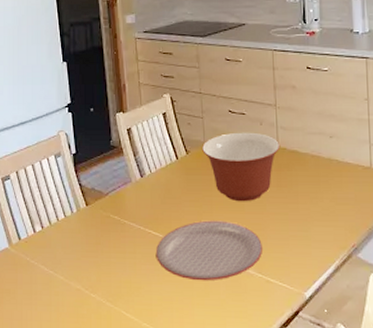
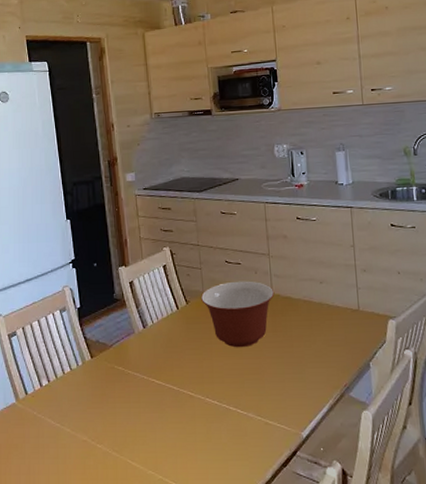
plate: present [155,220,264,281] -> none [159,367,262,426]

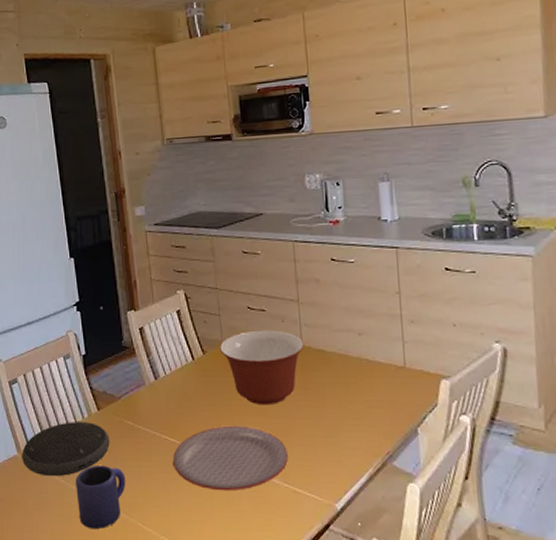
speaker: none [20,368,102,422] -> present [22,421,110,477]
mug: none [69,408,117,468] -> present [75,465,126,530]
plate: none [159,367,262,426] -> present [172,425,289,491]

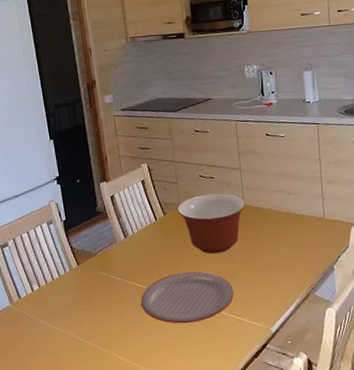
speaker: present [22,421,110,477] -> none [14,275,89,322]
mug: present [75,465,126,530] -> none [60,309,103,362]

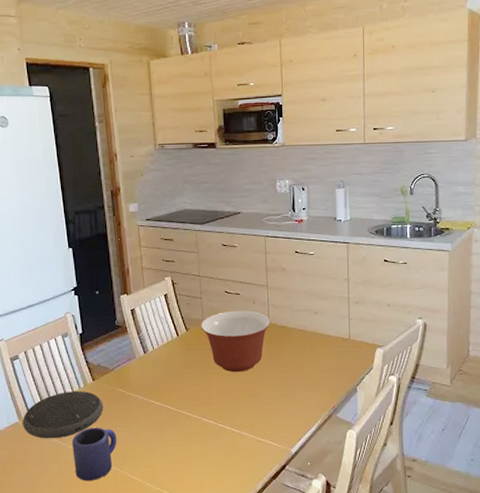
speaker: none [14,275,89,322] -> present [23,390,103,439]
mug: none [60,309,103,362] -> present [71,427,117,481]
plate: present [140,271,234,324] -> none [158,390,255,444]

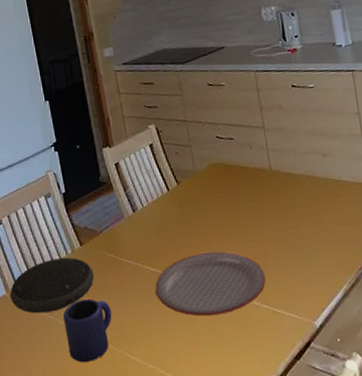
plate: none [158,390,255,444] -> present [155,251,266,317]
mixing bowl: present [201,310,271,373] -> none [193,157,273,231]

